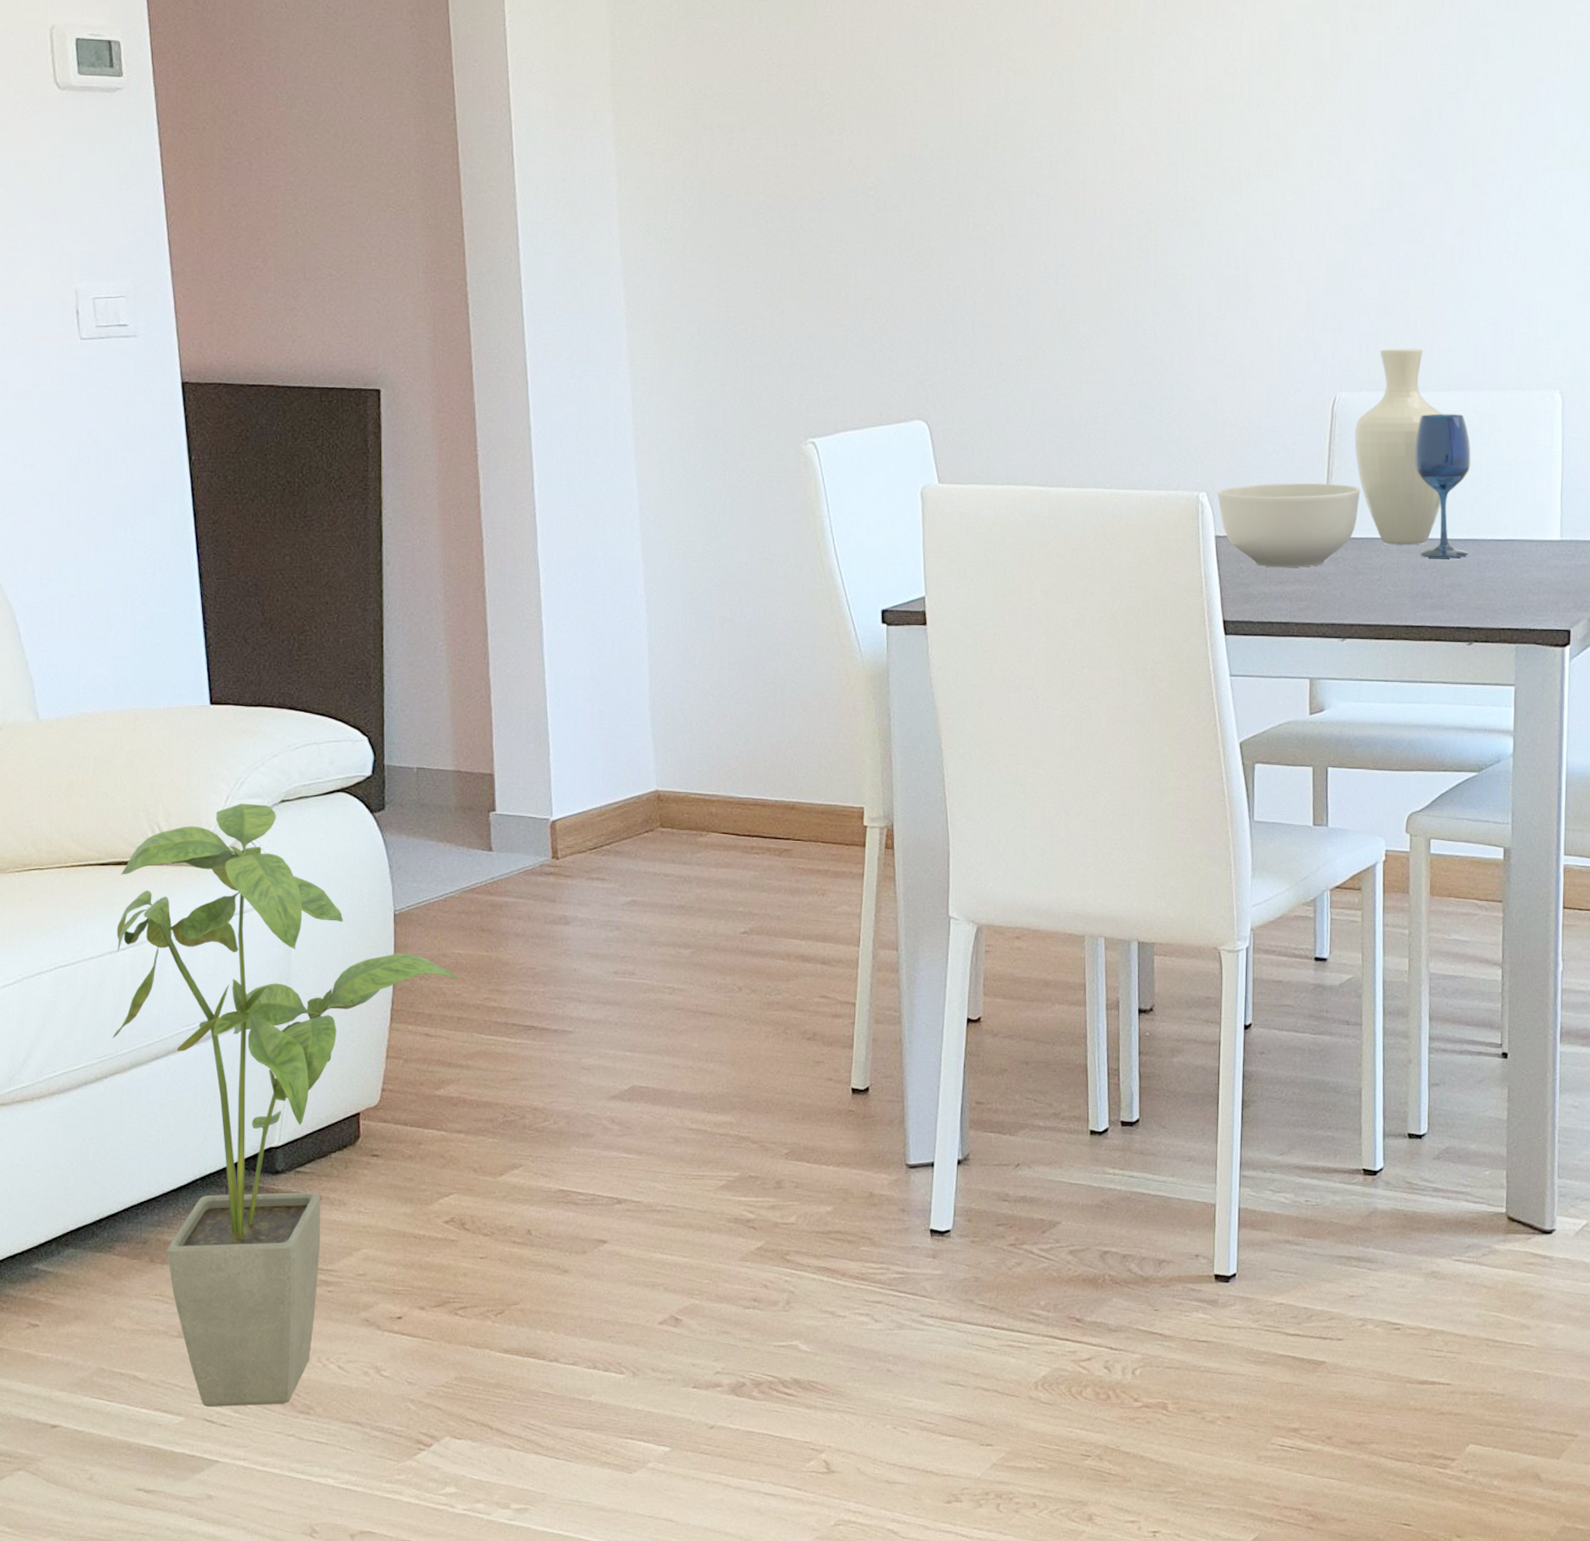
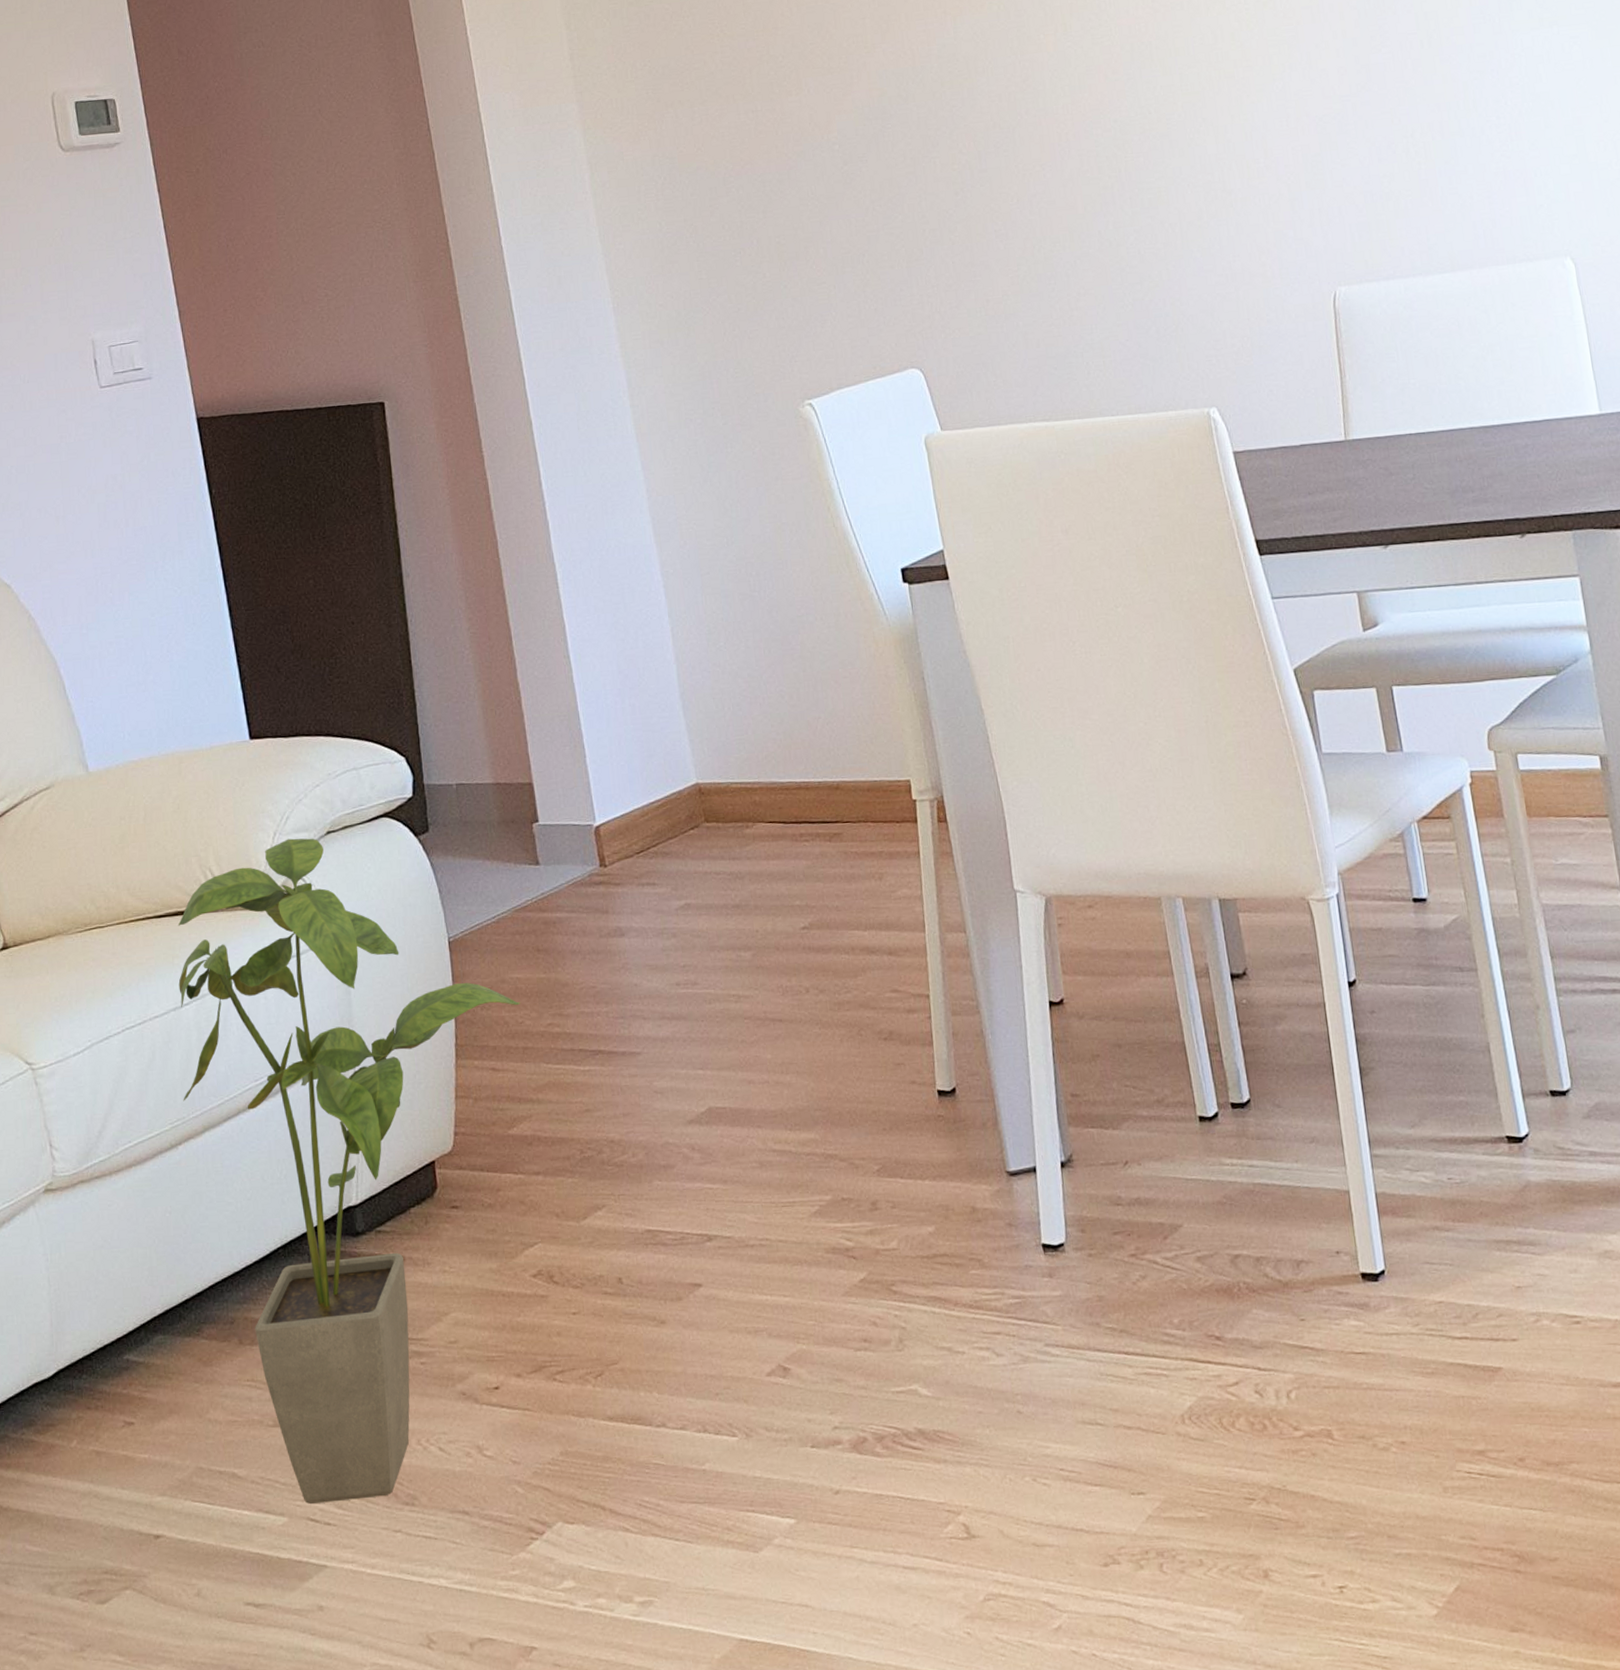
bowl: present [1217,483,1361,568] -> none [1228,382,1379,479]
vase: present [1354,348,1444,545] -> none [1361,231,1466,440]
wineglass: present [1414,414,1471,558] -> none [1426,294,1504,450]

